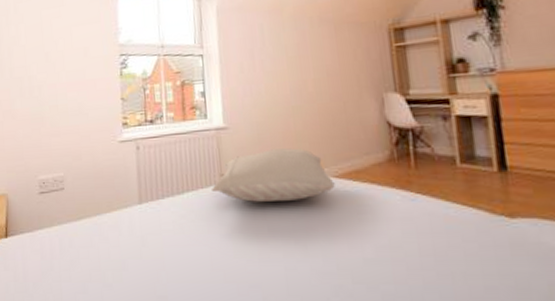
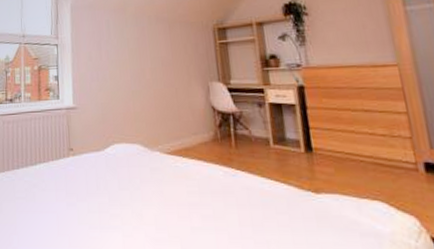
pillow: present [212,148,335,202] -> none [61,127,167,174]

